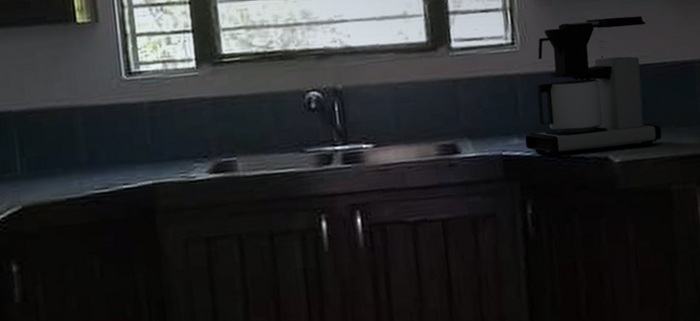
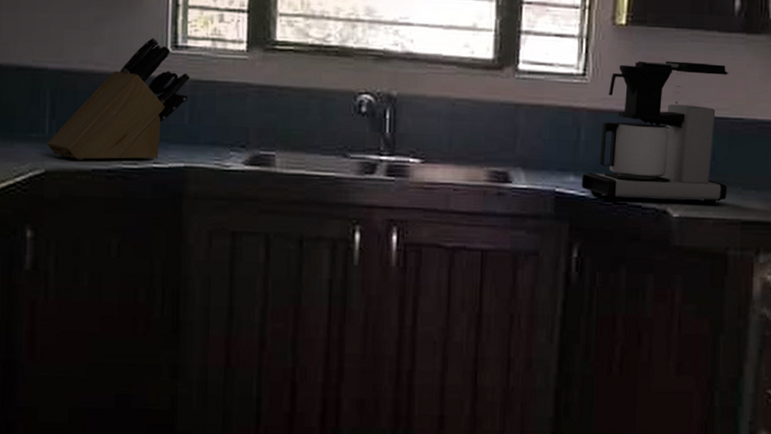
knife block: none [20,68,147,193] -> present [47,37,190,161]

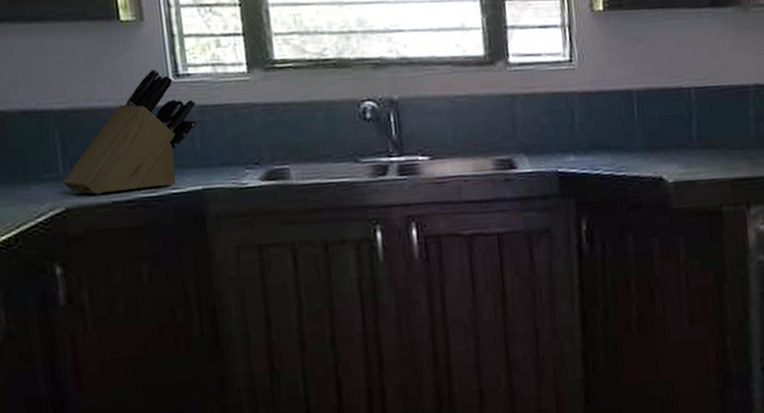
coffee maker: present [582,61,729,205] -> none [581,38,715,175]

